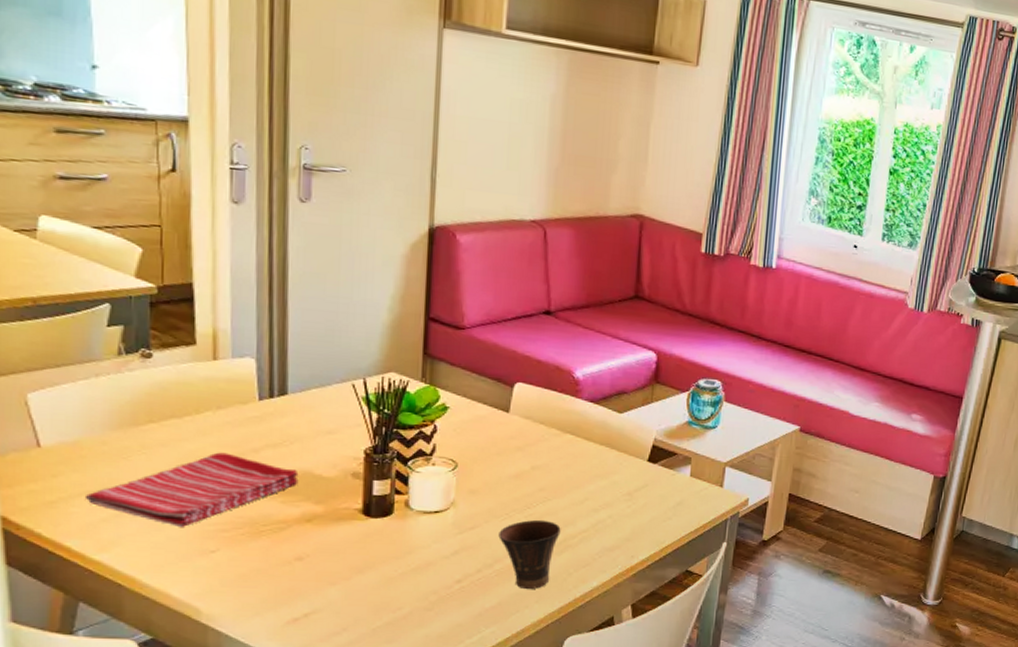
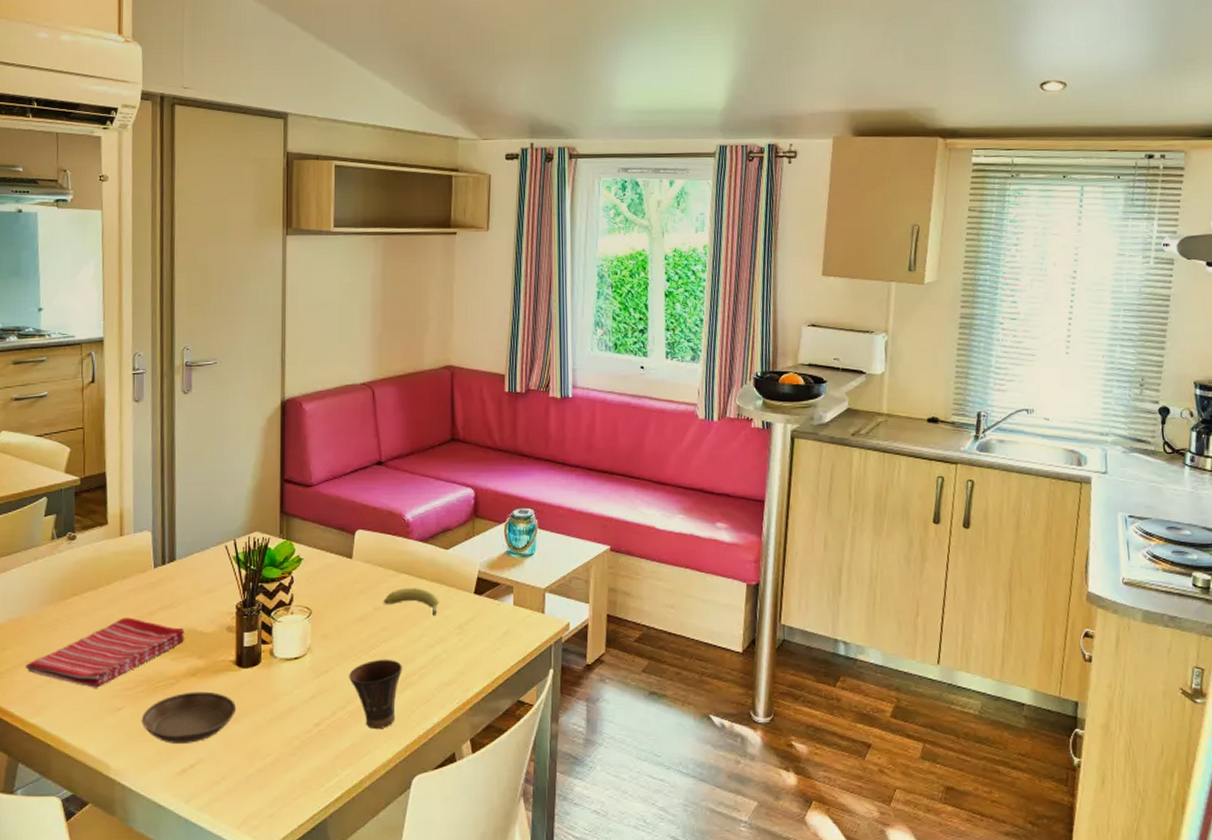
saucer: none [241,538,363,592] -> present [141,691,237,743]
fruit: none [543,448,608,481] -> present [383,587,439,616]

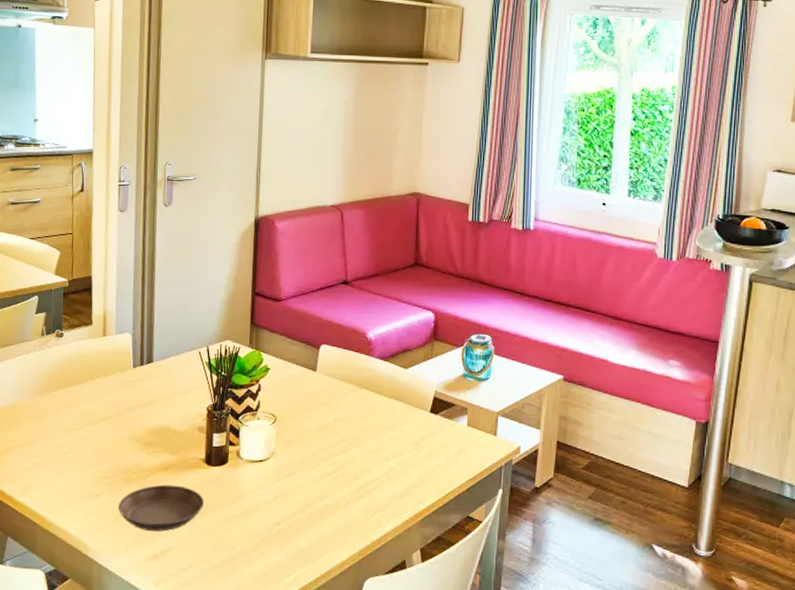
dish towel: present [26,617,185,689] -> none [16,412,160,476]
cup: present [349,659,402,730] -> none [309,467,359,533]
fruit: present [383,587,439,616] -> none [344,402,397,431]

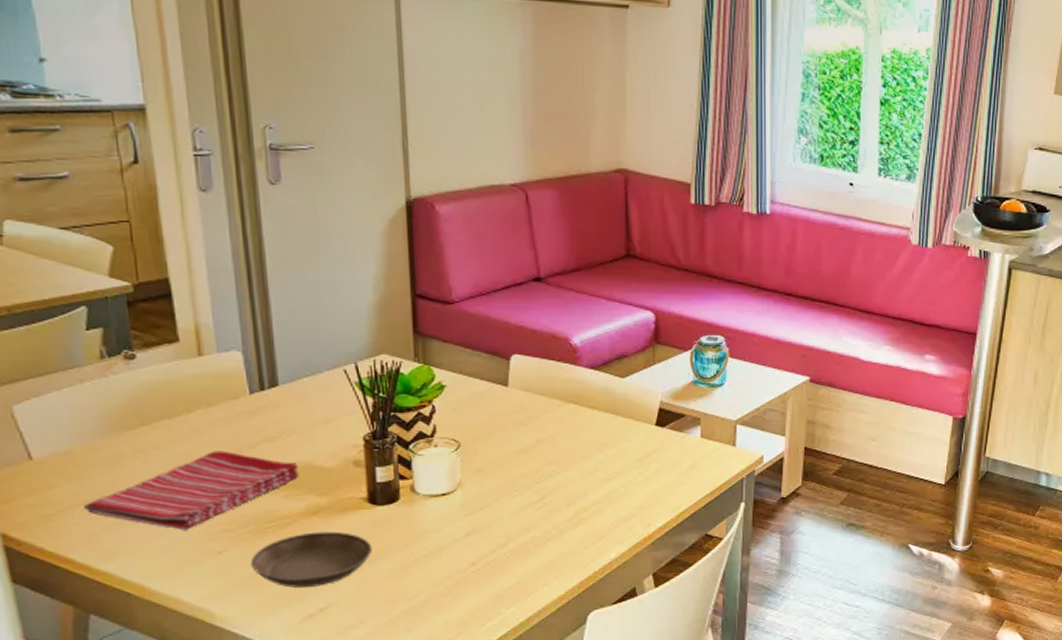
dish towel: none [16,412,160,476] -> present [85,450,299,531]

